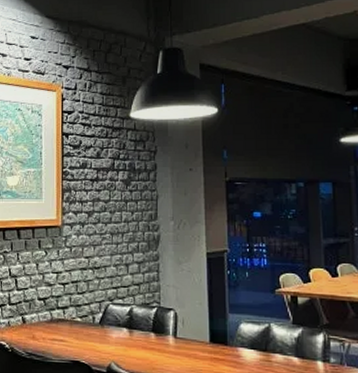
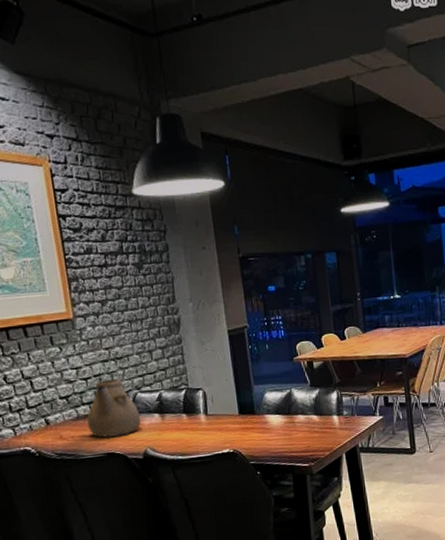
teapot: none [59,287,110,345] -> present [87,379,142,438]

